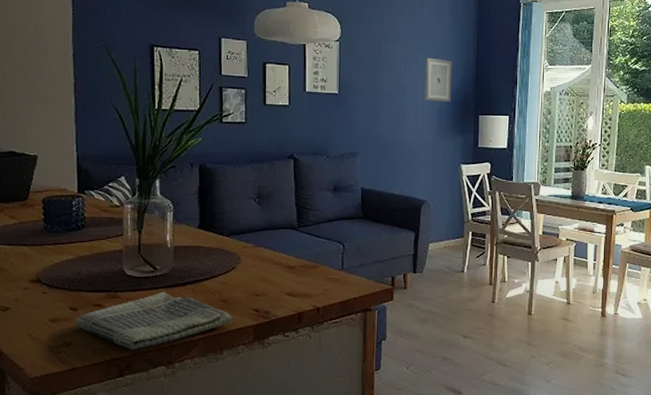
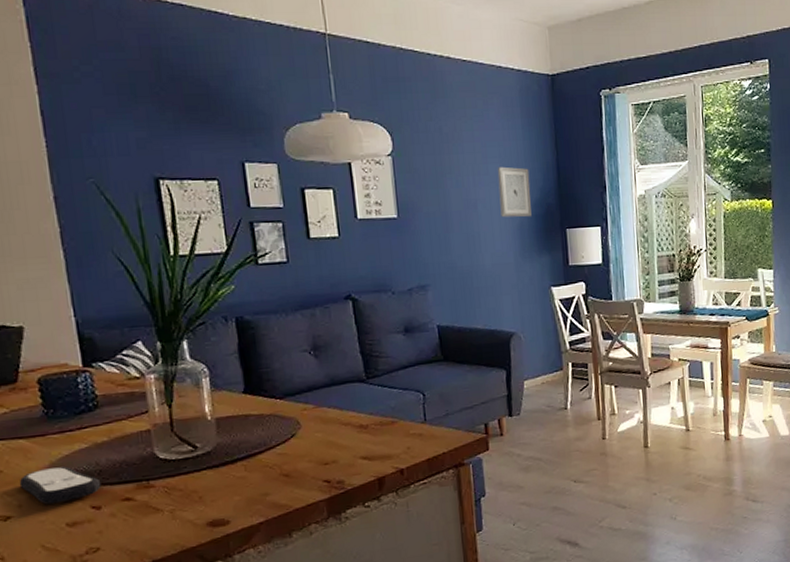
remote control: none [18,271,80,302] -> present [19,466,102,505]
dish towel: present [74,291,233,350] -> none [99,473,300,547]

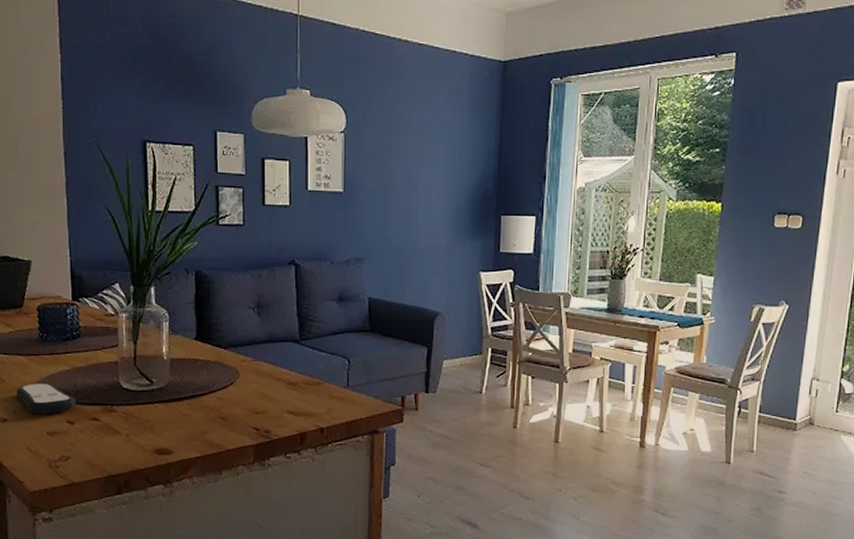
wall art: present [497,166,532,218] -> none [439,149,471,201]

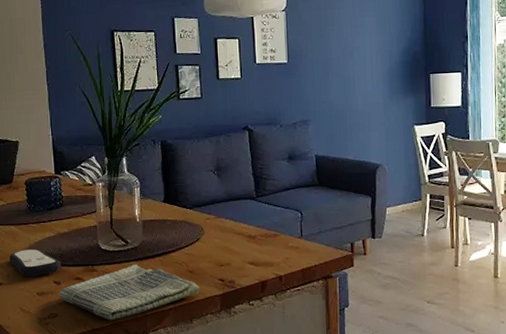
dish towel: none [72,406,232,467] -> present [58,264,201,321]

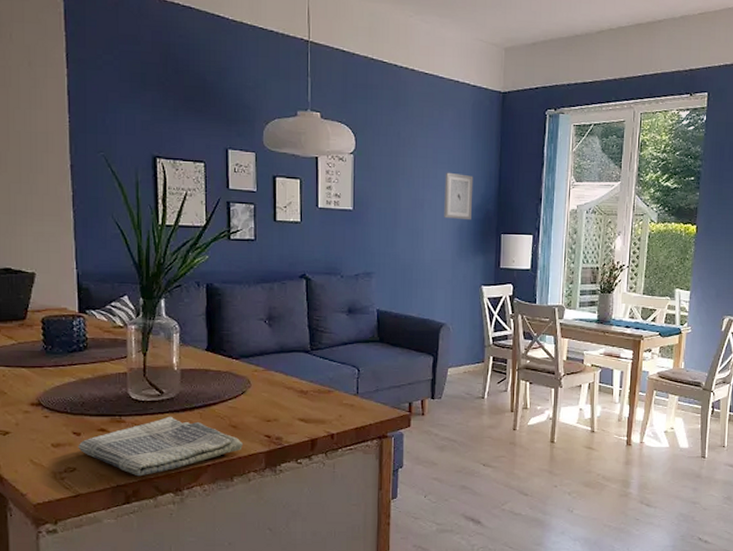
remote control: present [9,248,62,277] -> none [18,394,83,426]
wall art: none [372,19,400,64] -> present [444,172,474,221]

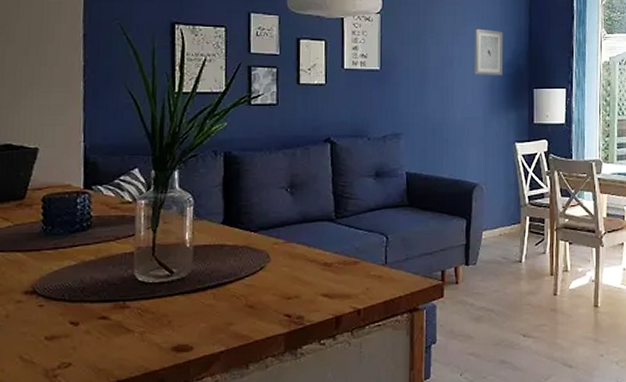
dish towel: present [78,416,244,477] -> none [75,298,261,369]

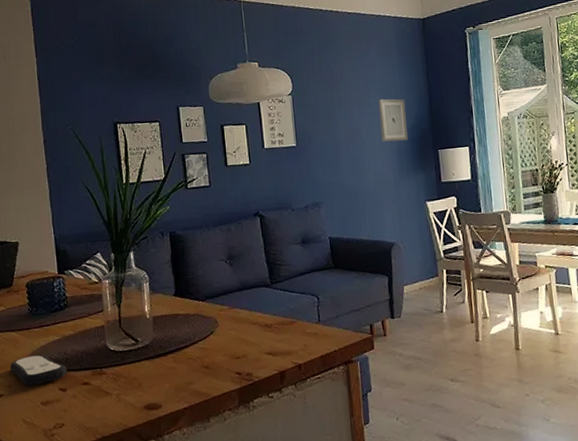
remote control: none [10,280,83,317] -> present [9,354,67,386]

